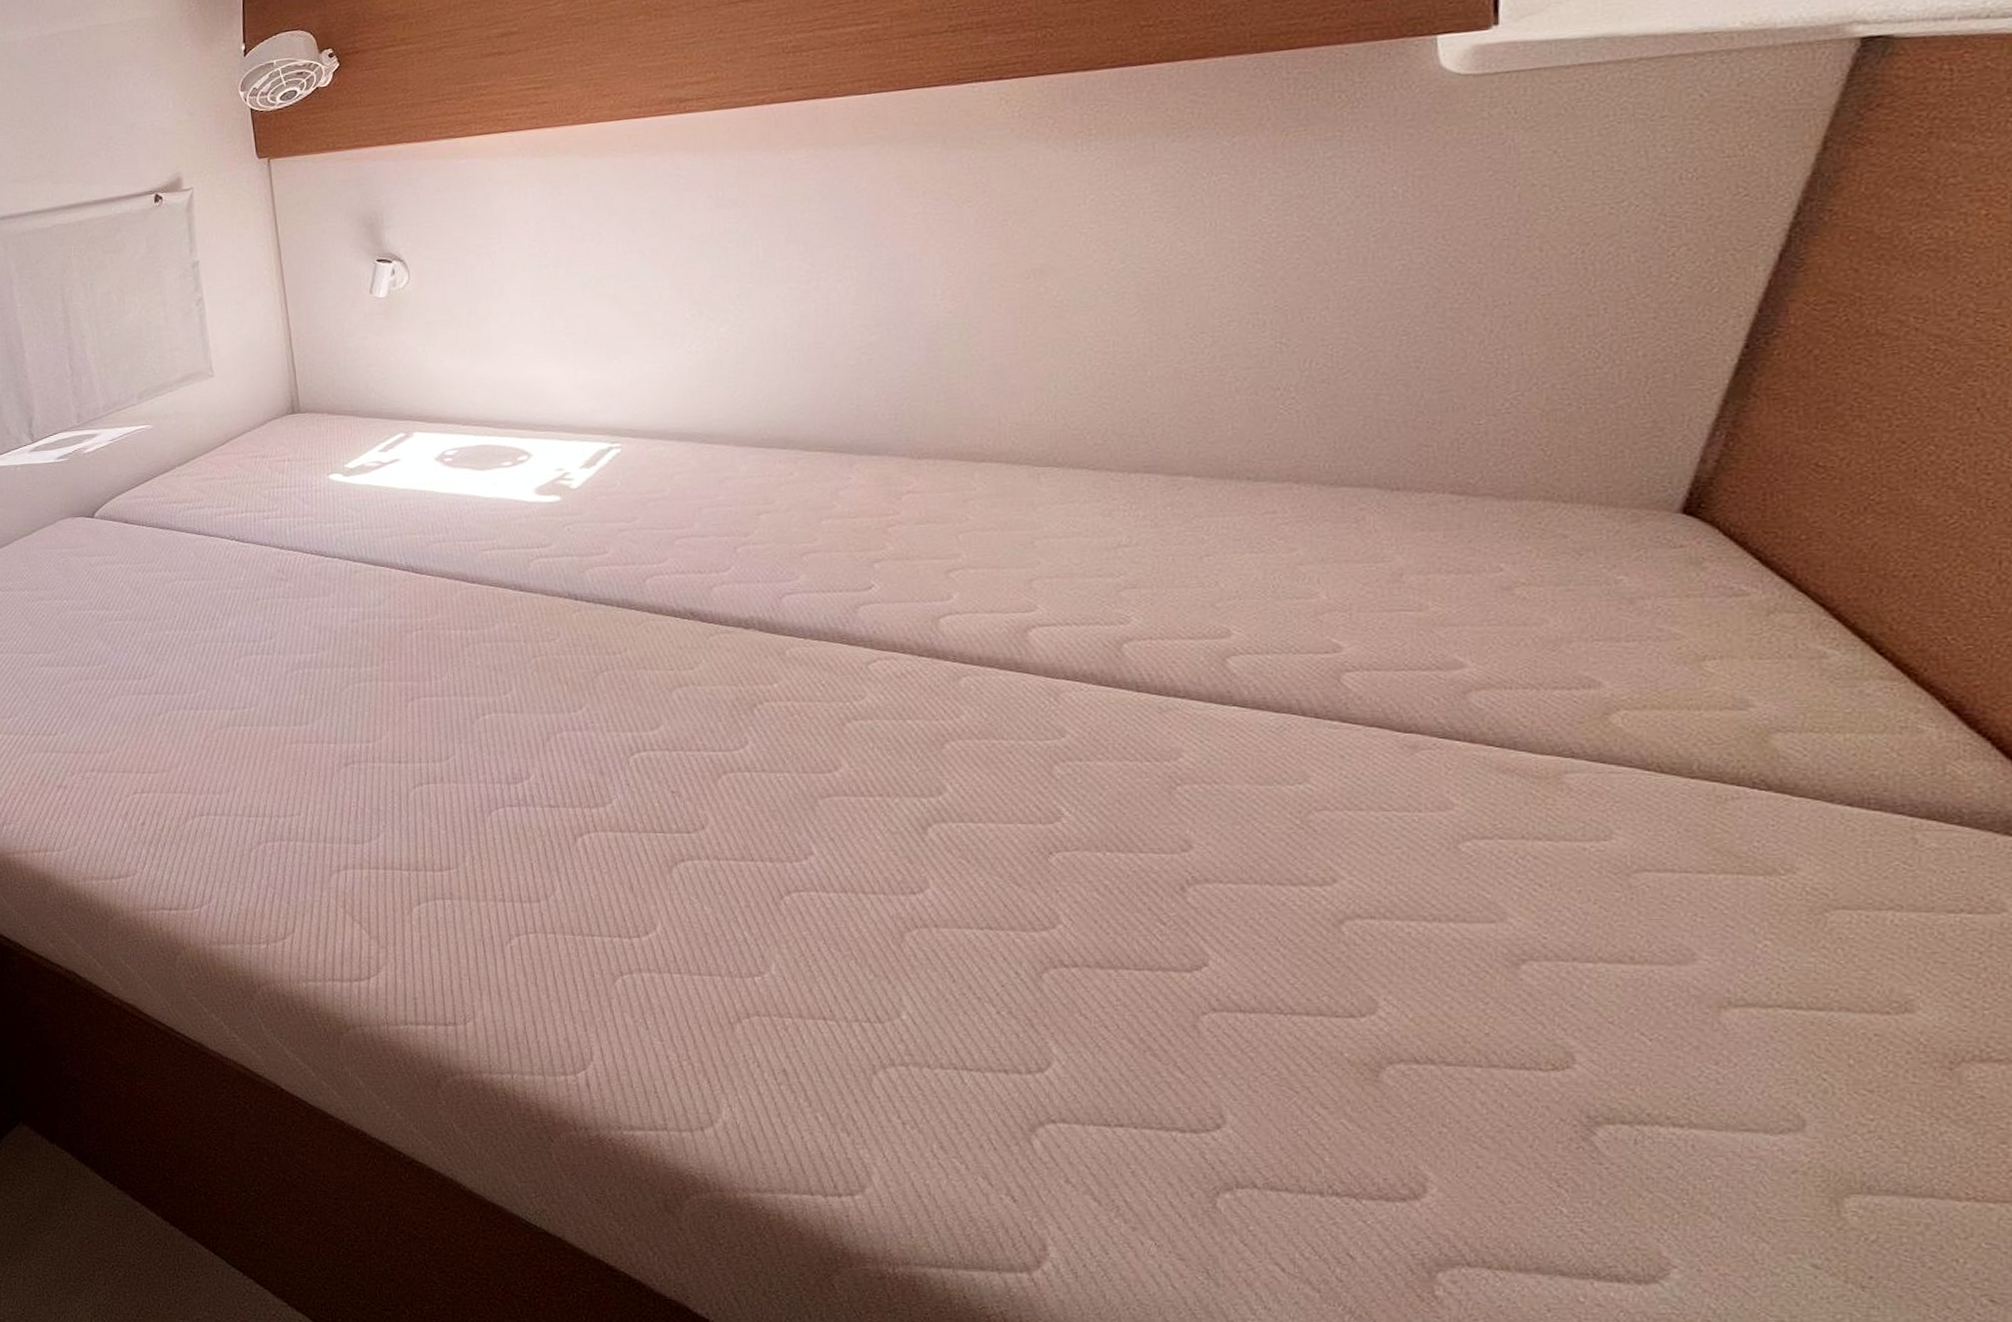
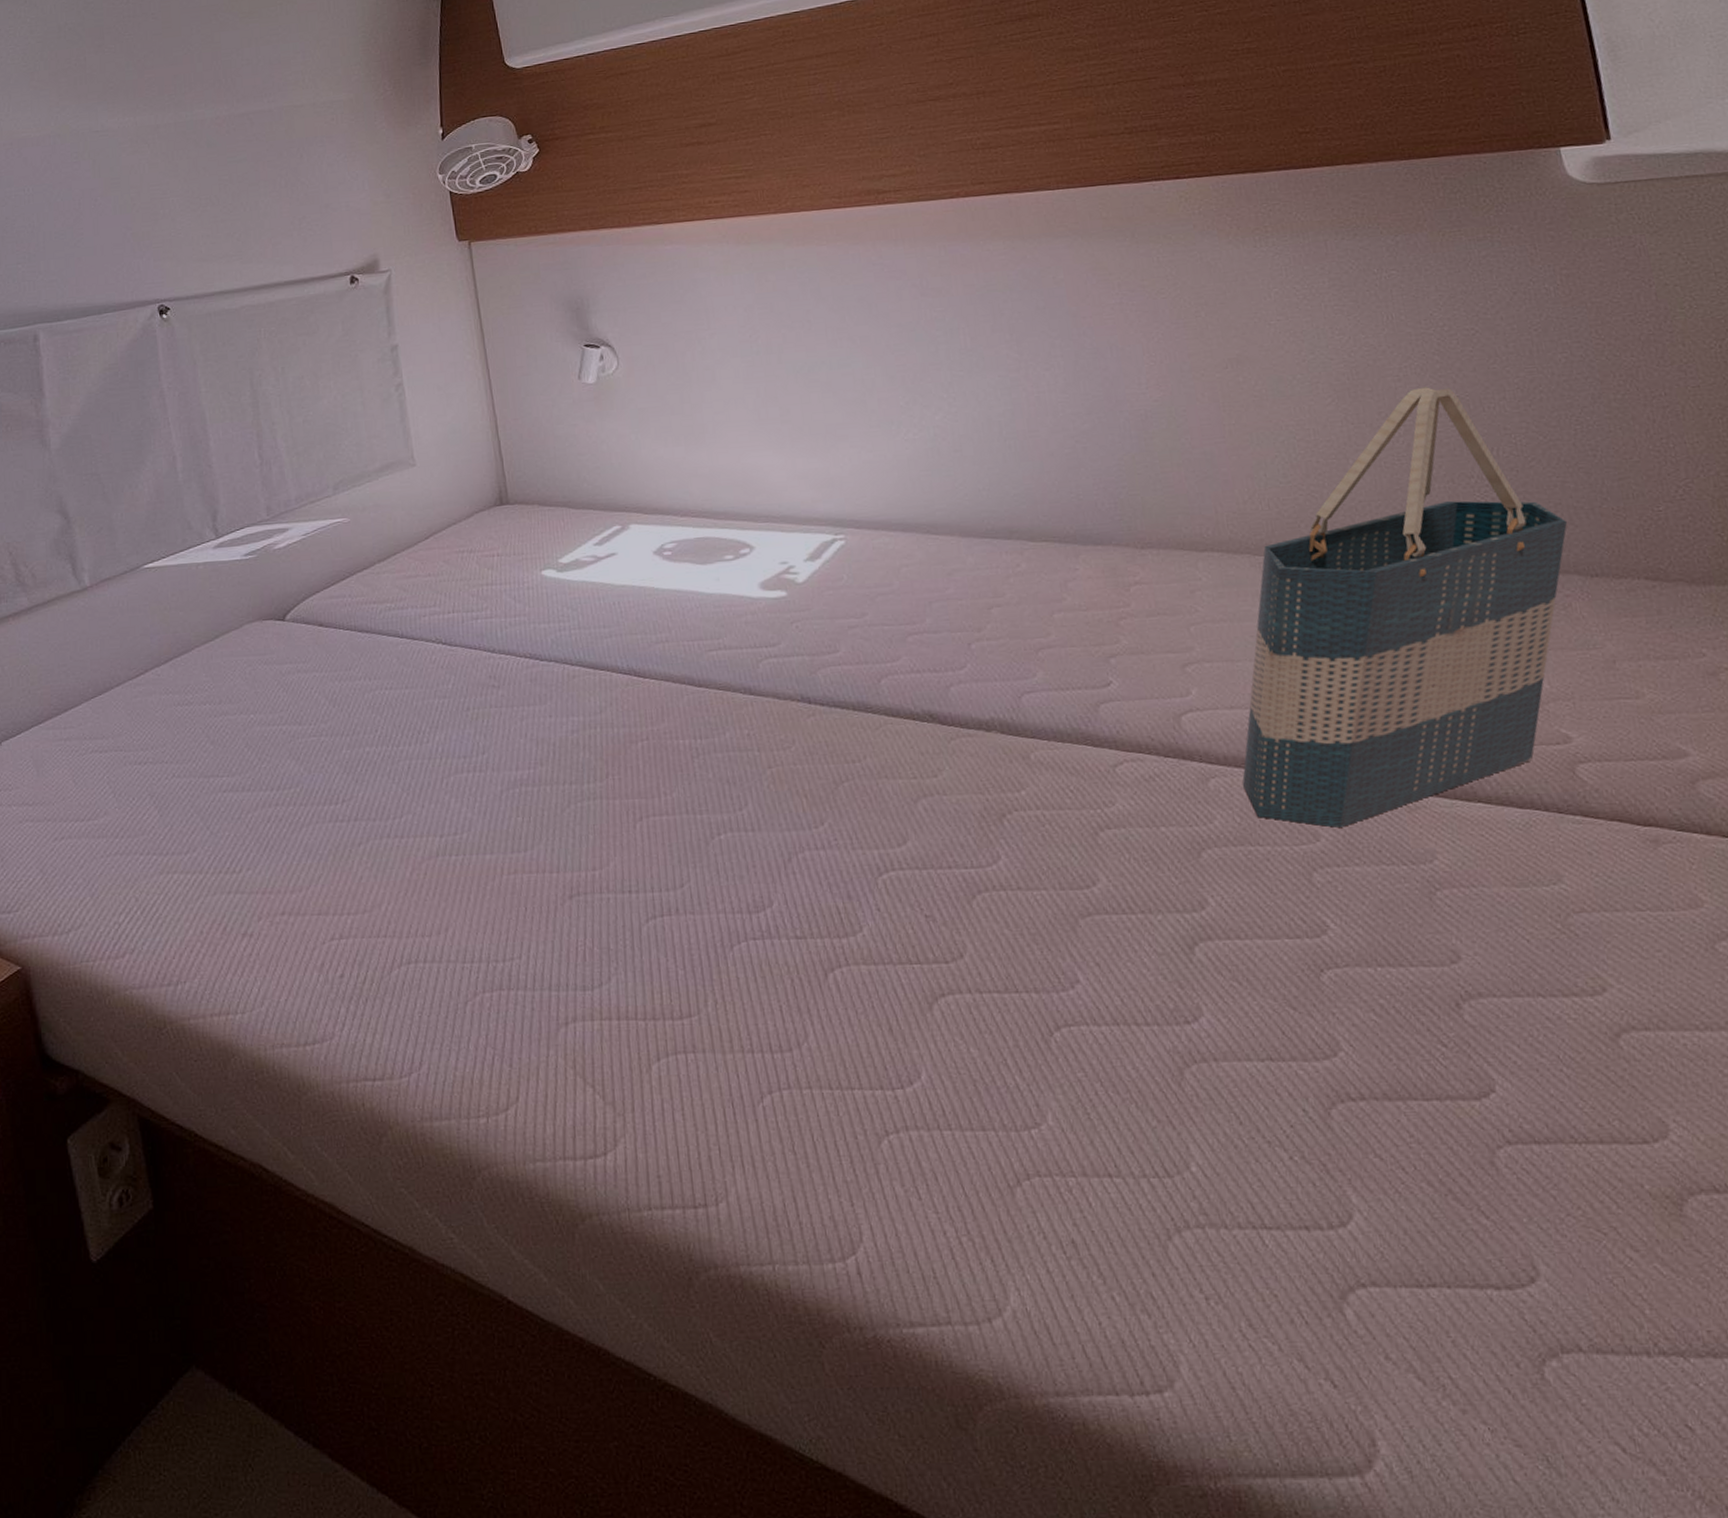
tote bag: none [993,296,1376,725] -> present [1242,387,1568,828]

